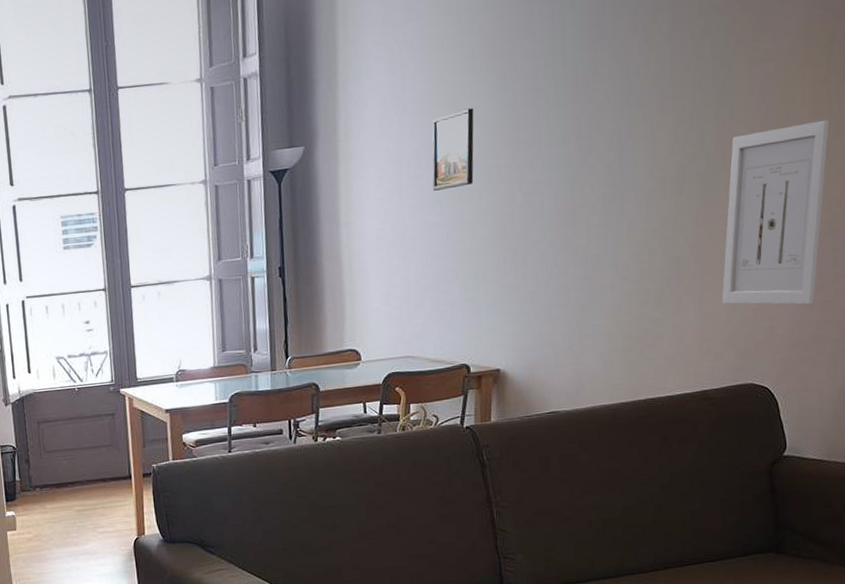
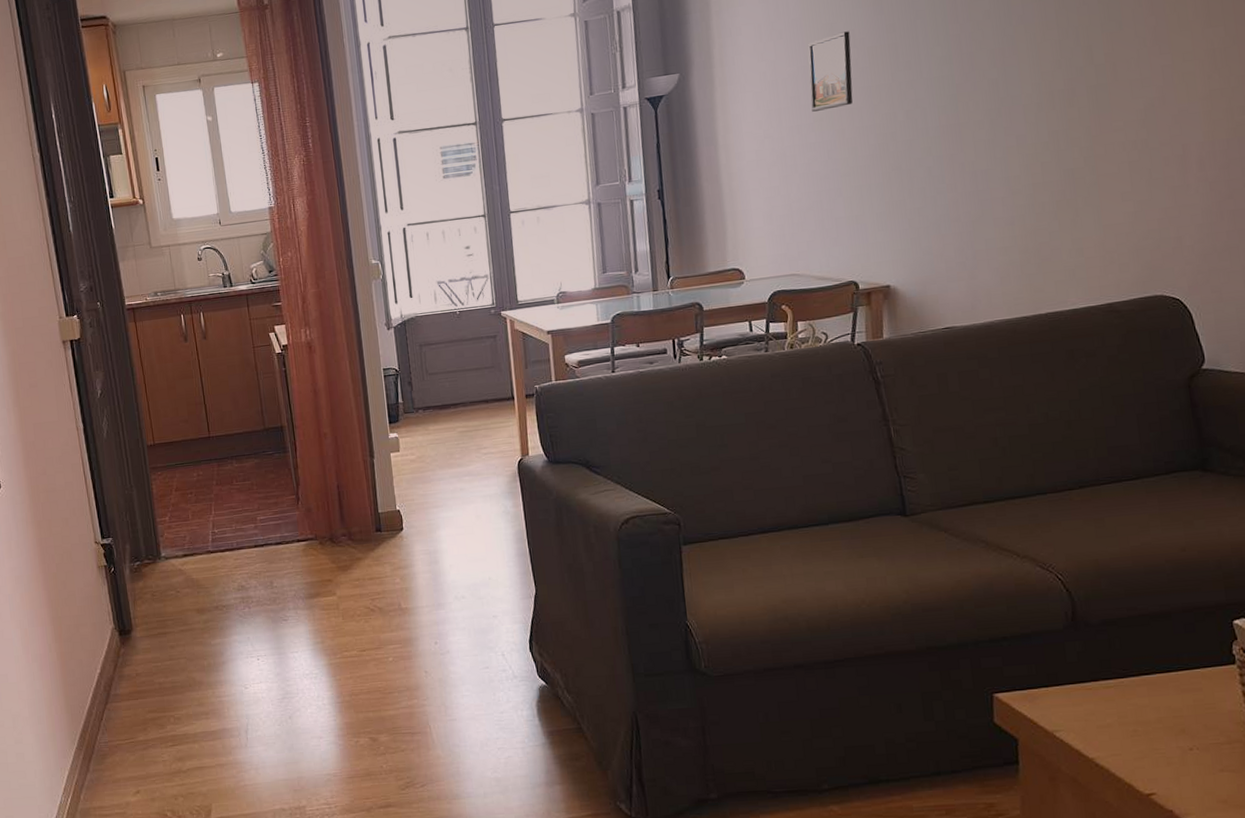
wall art: present [722,119,830,305] -> none [1122,29,1226,216]

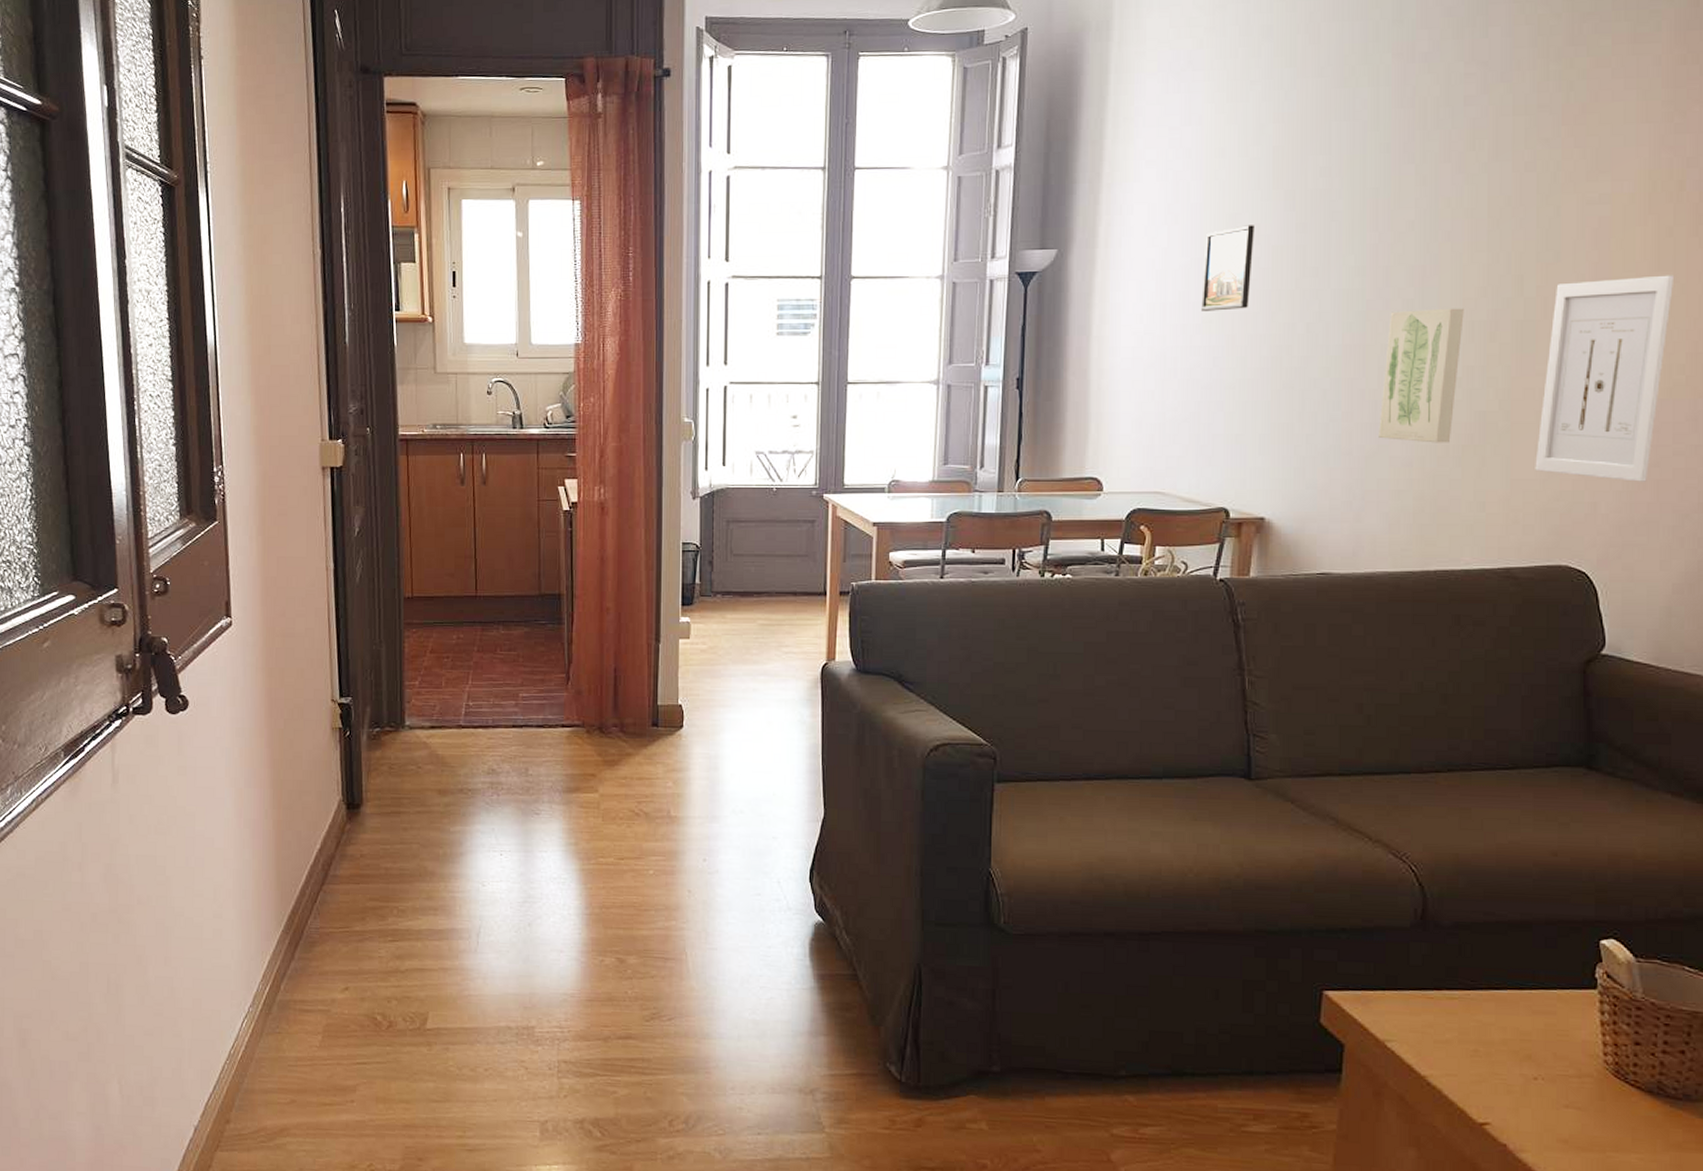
wall art: none [978,80,1046,204] -> present [1379,308,1464,443]
wall art: none [1122,29,1226,216] -> present [1535,275,1675,482]

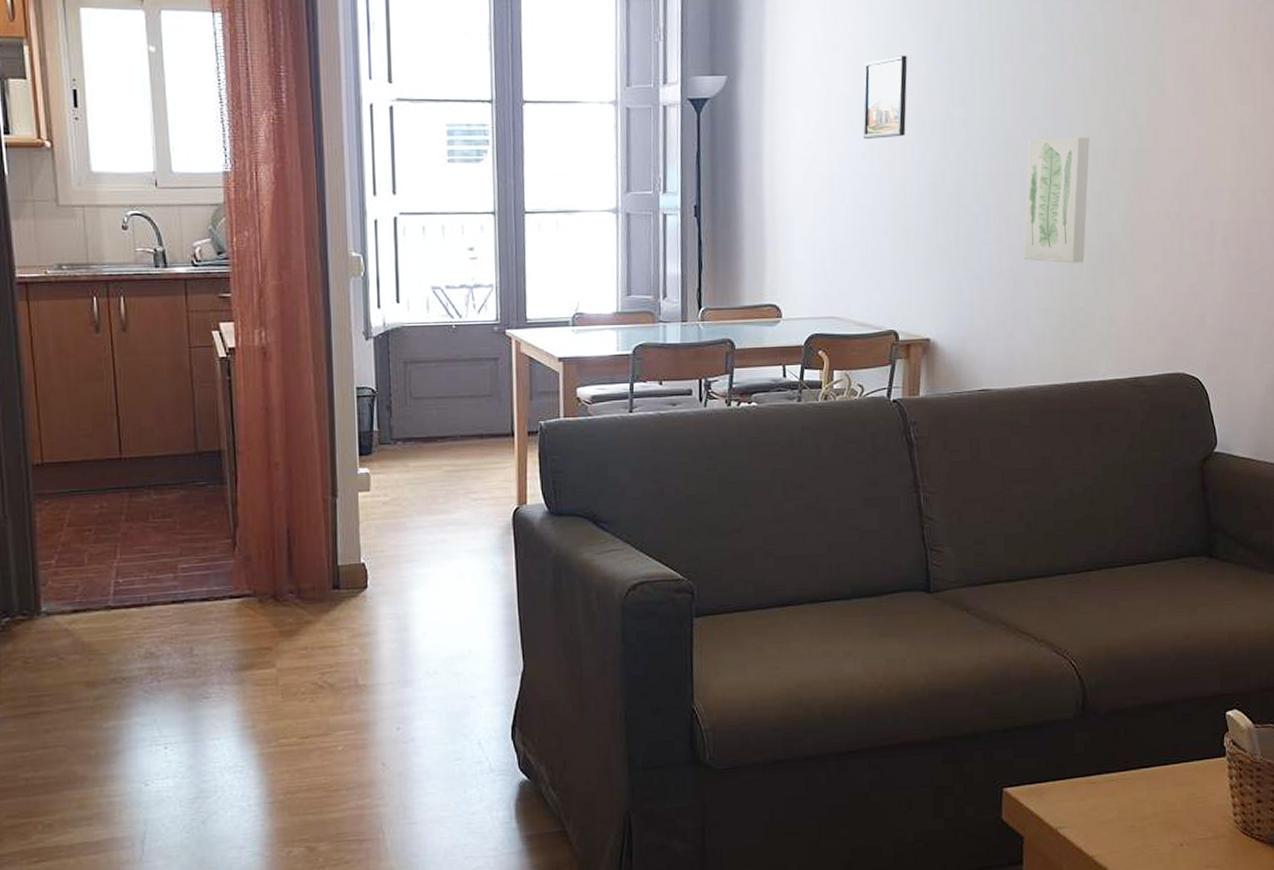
wall art: present [1535,275,1675,482] -> none [1153,108,1254,295]

